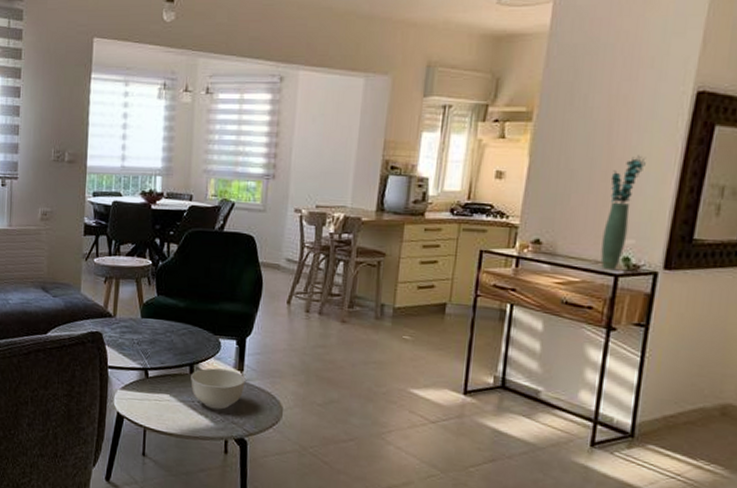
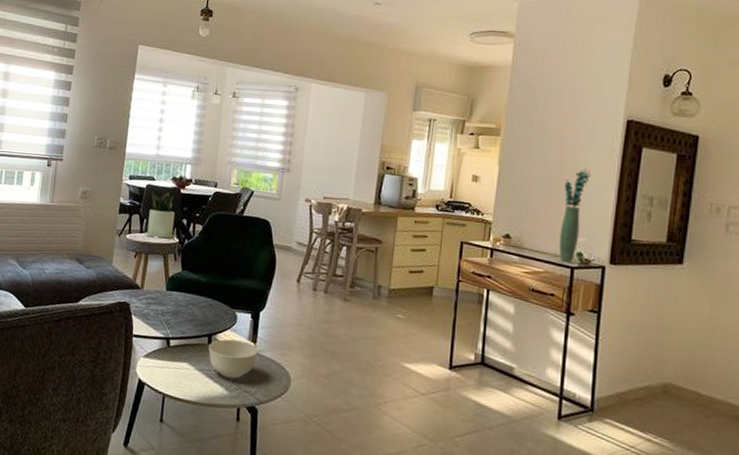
planter: none [114,208,148,261] -> present [145,191,176,239]

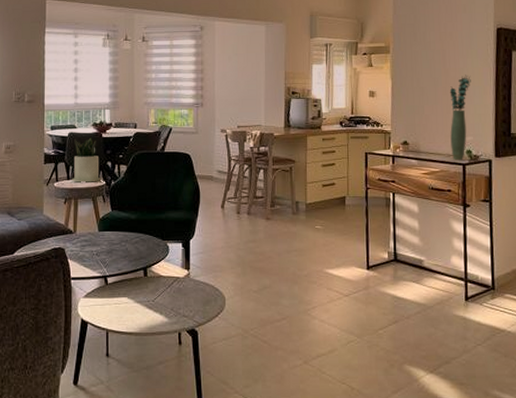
bowl: present [208,339,258,379] -> none [145,269,192,306]

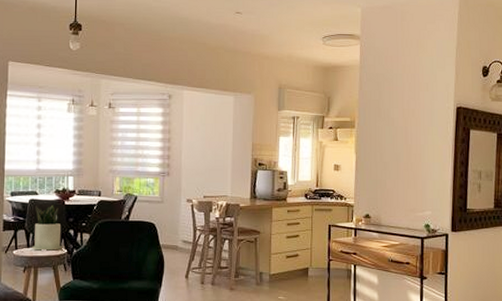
vase: present [449,75,471,161] -> none [410,151,431,234]

